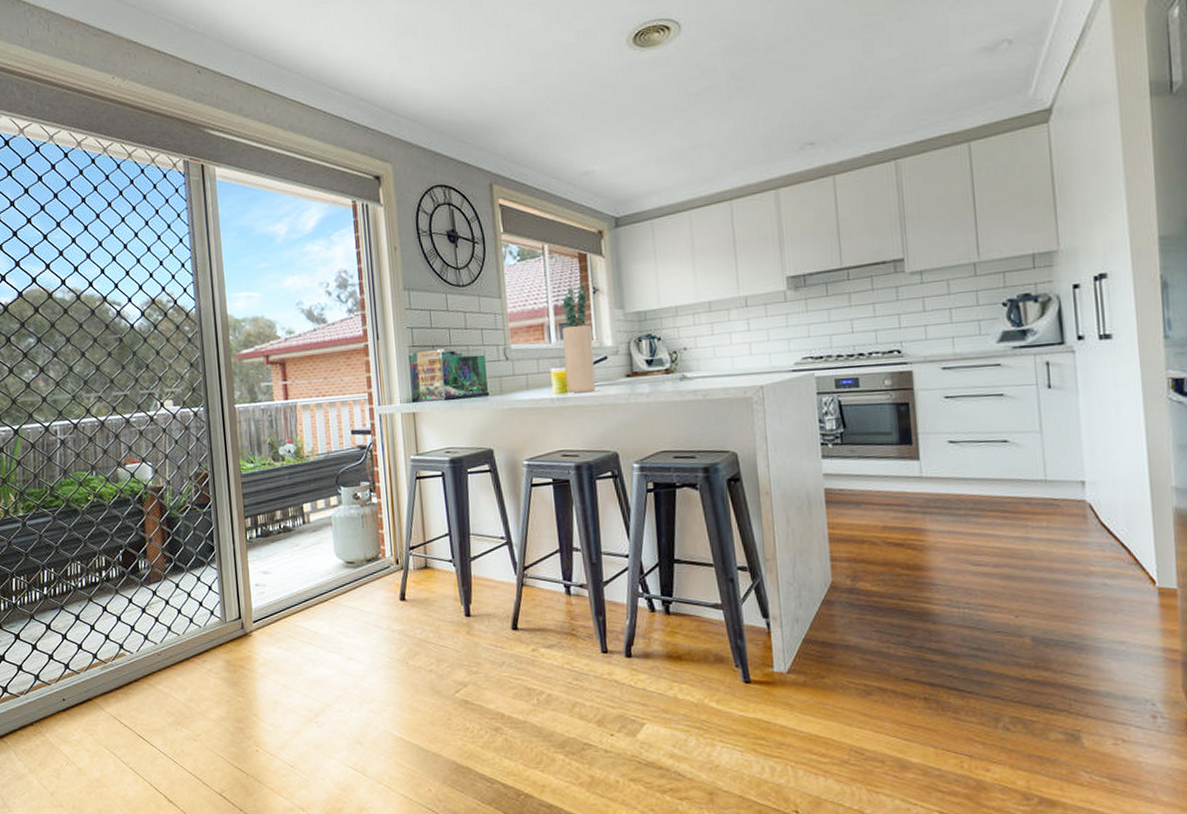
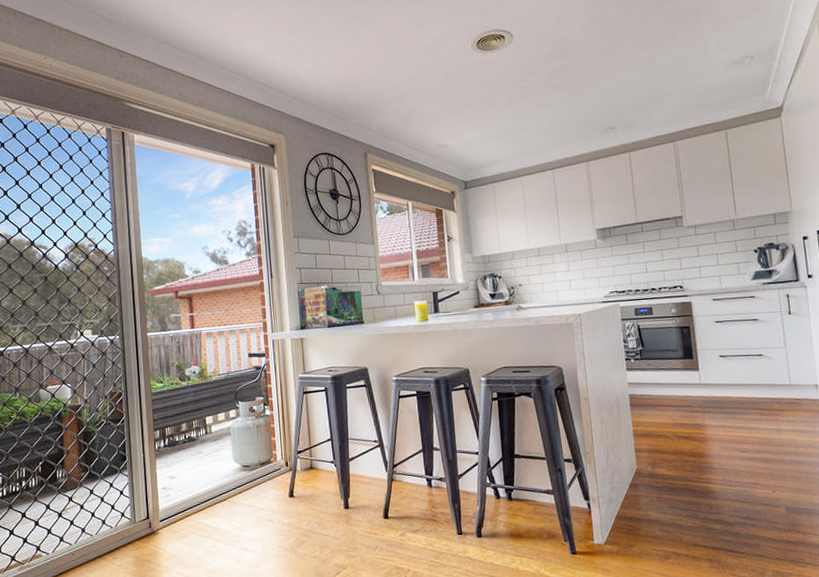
vase: present [562,281,596,394] -> none [423,231,451,322]

